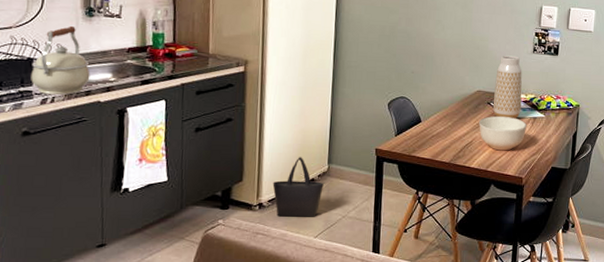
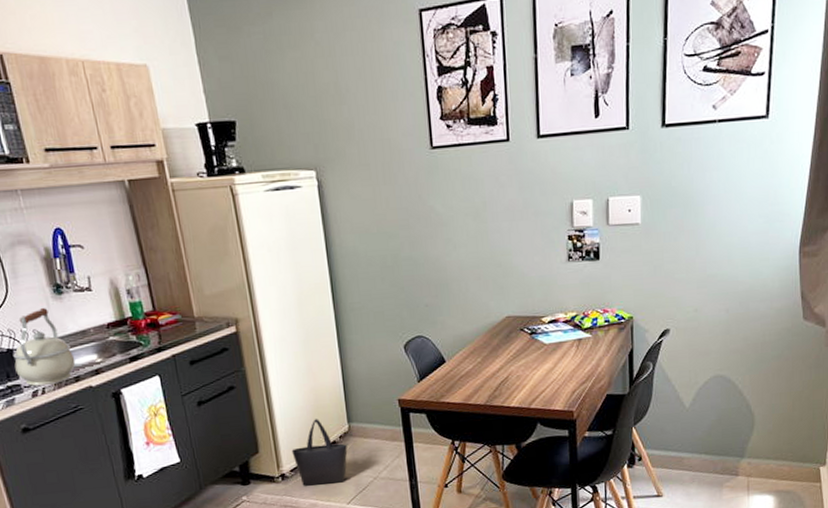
bowl: present [479,115,527,151] -> none [513,342,571,384]
vase: present [492,55,523,119] -> none [526,268,562,344]

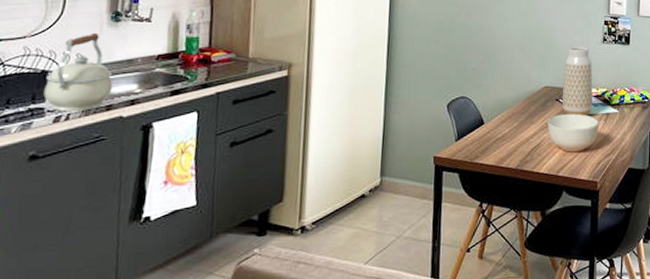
shopping bag: present [291,419,348,486] -> none [317,170,377,241]
bowl: none [513,342,571,384] -> present [547,113,599,152]
vase: none [526,268,562,344] -> present [561,46,593,116]

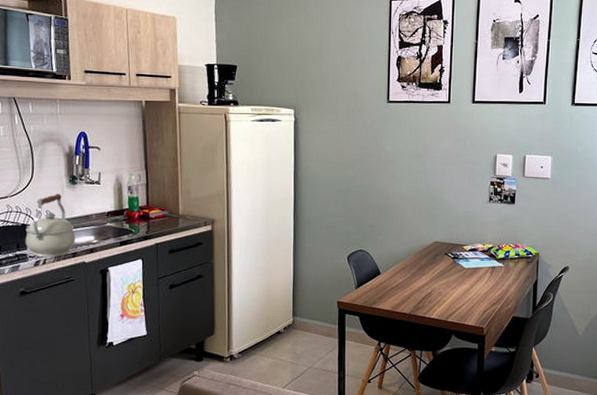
bowl: present [547,113,599,152] -> none [437,266,486,301]
vase: present [561,46,593,116] -> none [450,205,480,269]

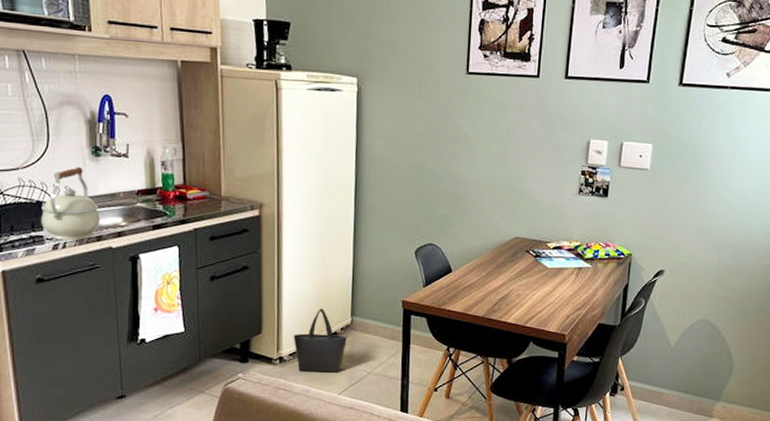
shopping bag: none [242,310,290,368] -> present [293,308,348,373]

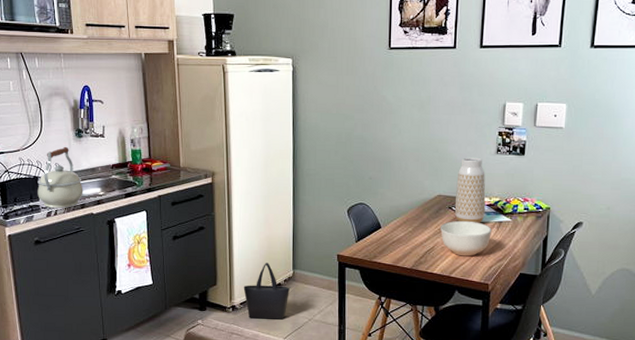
bowl: none [516,265,571,305] -> present [440,220,492,257]
vase: none [532,197,566,269] -> present [454,157,486,223]

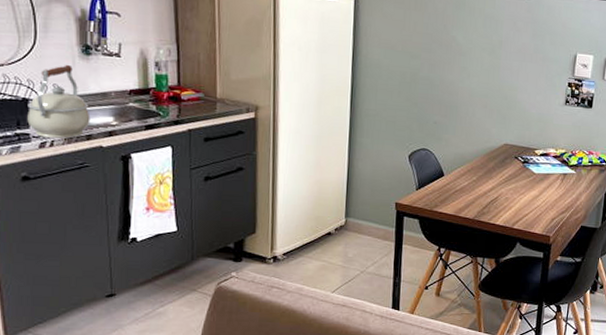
shopping bag: present [243,263,291,320] -> none [287,209,342,272]
bowl: present [440,220,492,257] -> none [505,171,556,208]
vase: present [454,157,486,223] -> none [520,106,553,175]

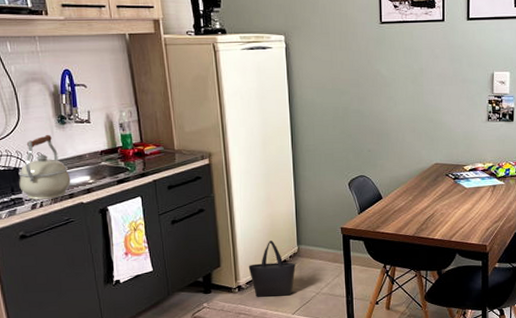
shopping bag: none [287,209,342,272] -> present [248,240,297,297]

